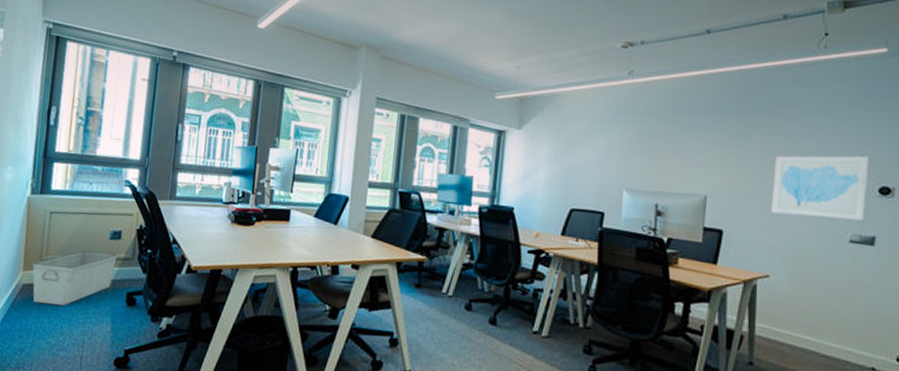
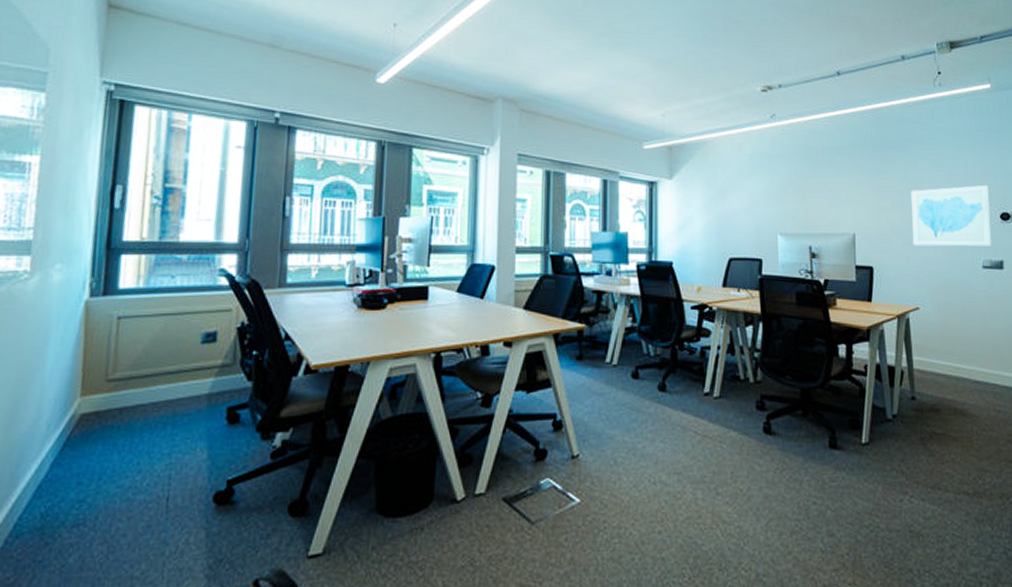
storage bin: present [32,250,118,306] -> none [94,360,213,436]

